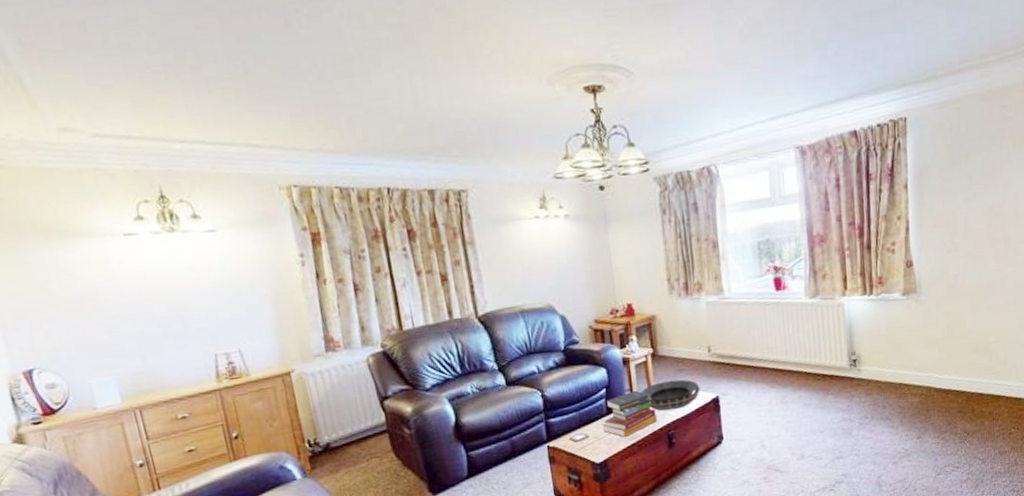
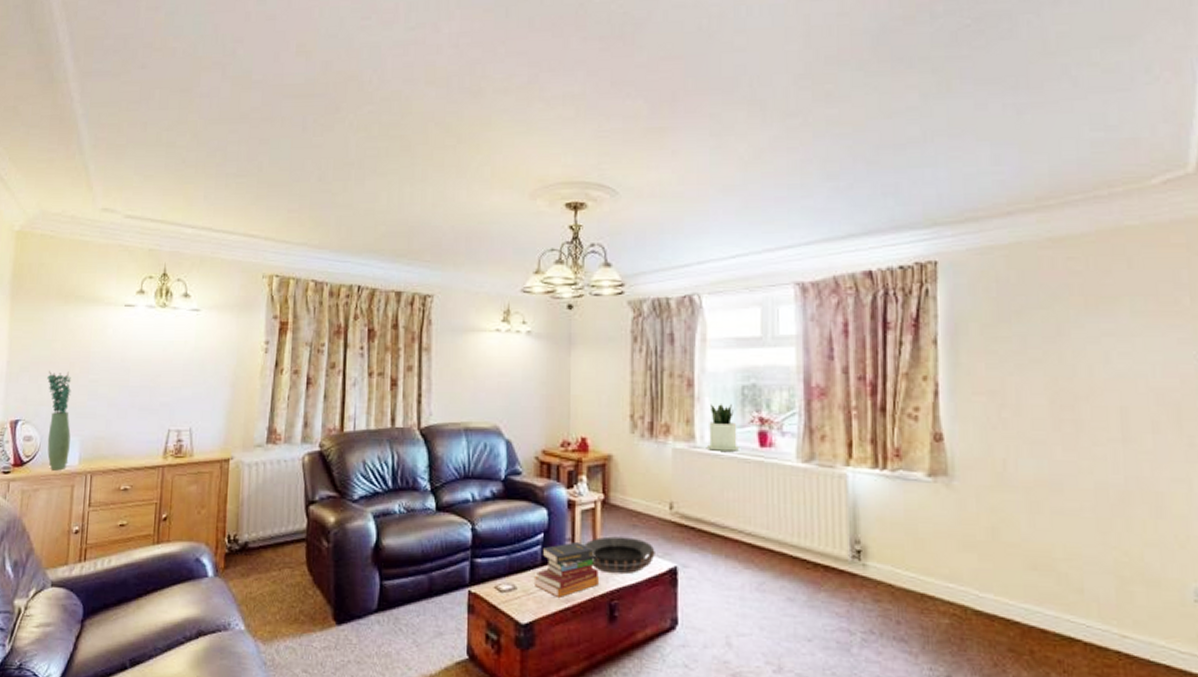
vase: none [52,312,108,414] -> present [47,371,71,472]
planter: none [734,259,760,299] -> present [707,404,739,451]

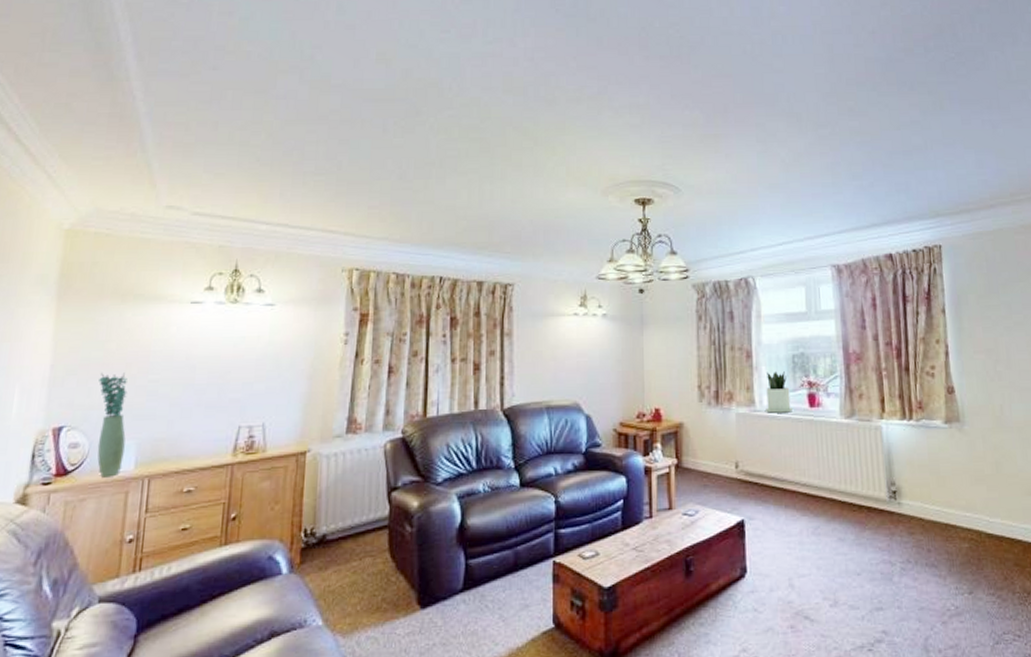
books: present [533,541,598,597] -> none [615,504,675,559]
decorative bowl: present [584,536,655,575] -> none [661,496,725,532]

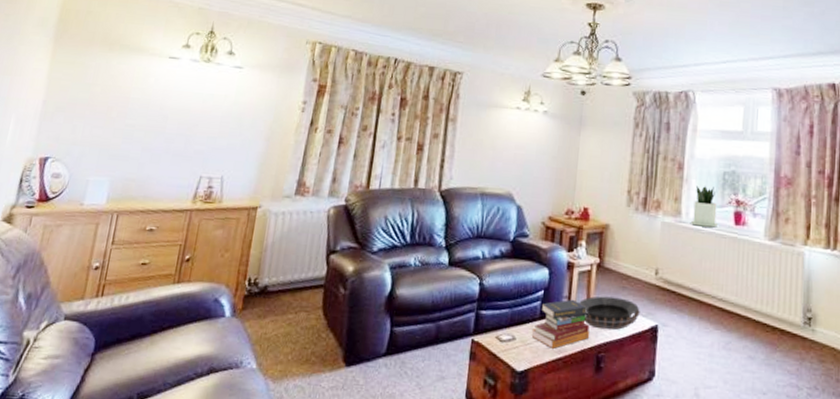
vase: present [97,373,127,479] -> none [75,113,108,209]
books: none [615,504,675,559] -> present [531,299,590,349]
decorative bowl: none [661,496,725,532] -> present [579,296,640,331]

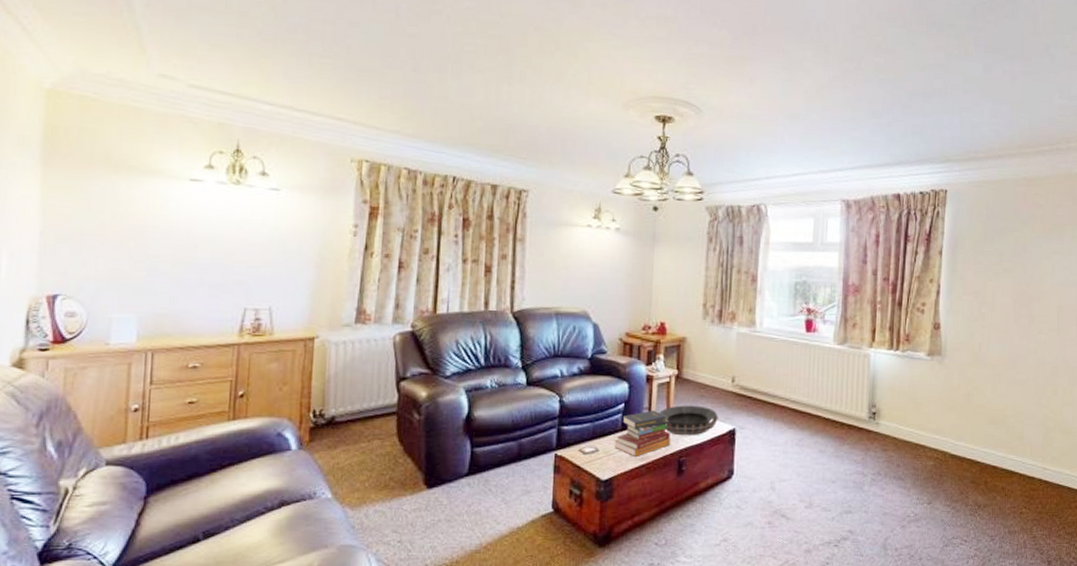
planter: present [691,185,717,228] -> none [765,296,790,335]

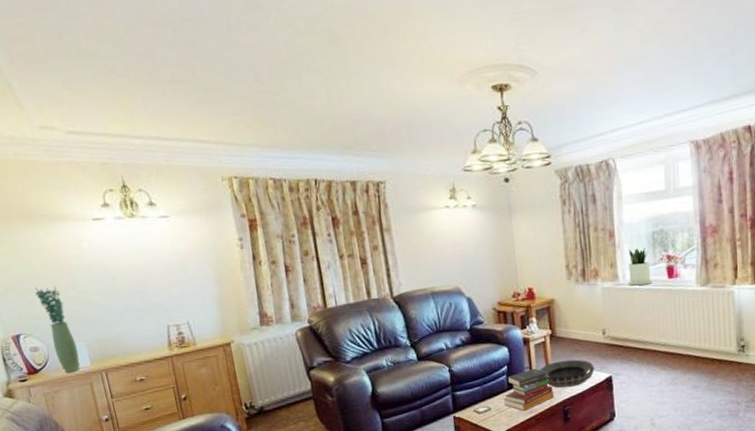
vase: none [94,244,126,349] -> present [35,286,80,374]
planter: none [765,296,790,335] -> present [628,248,653,286]

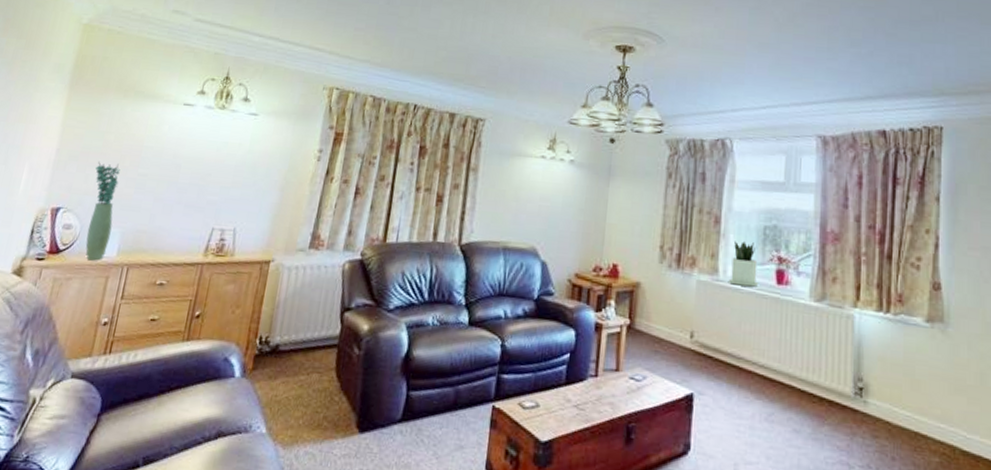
books: present [503,368,554,411] -> none [556,363,619,417]
decorative bowl: present [540,359,595,389] -> none [608,360,674,399]

